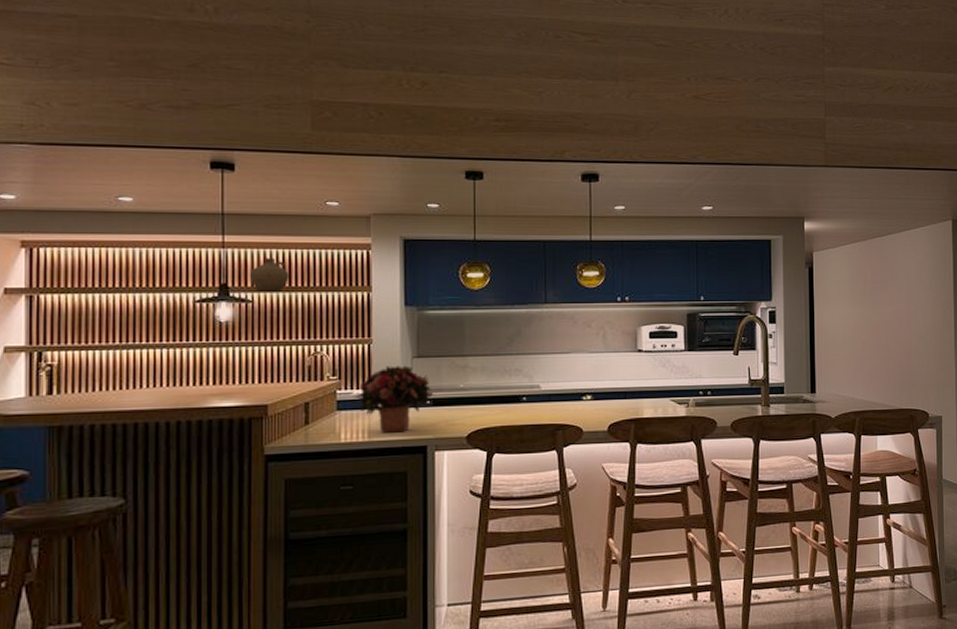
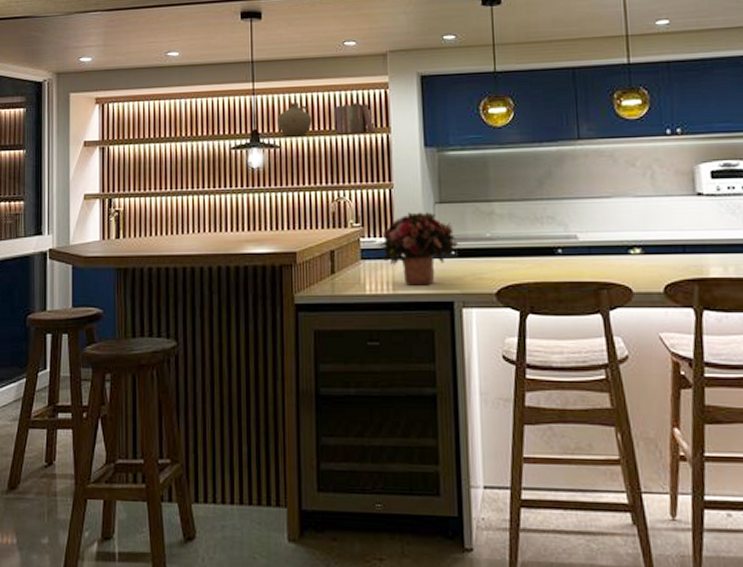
books: none [314,261,357,292] -> present [335,102,377,135]

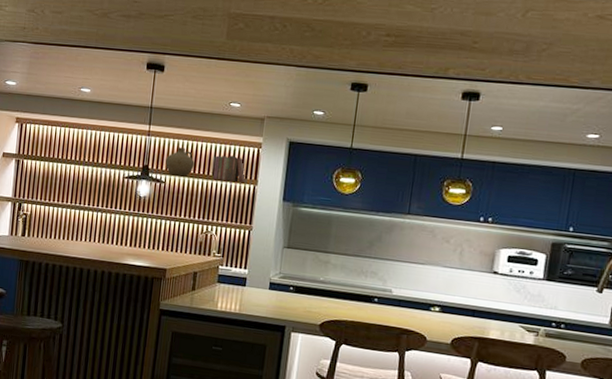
bouquet: present [378,212,459,286] -> none [232,251,297,311]

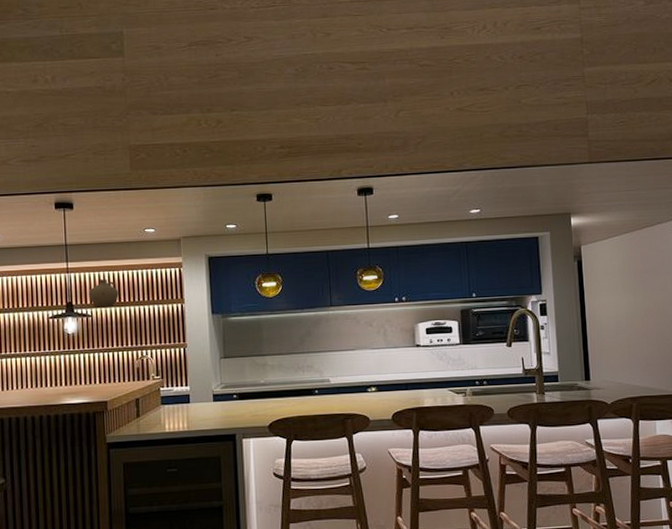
books: present [212,155,246,184] -> none [138,279,173,305]

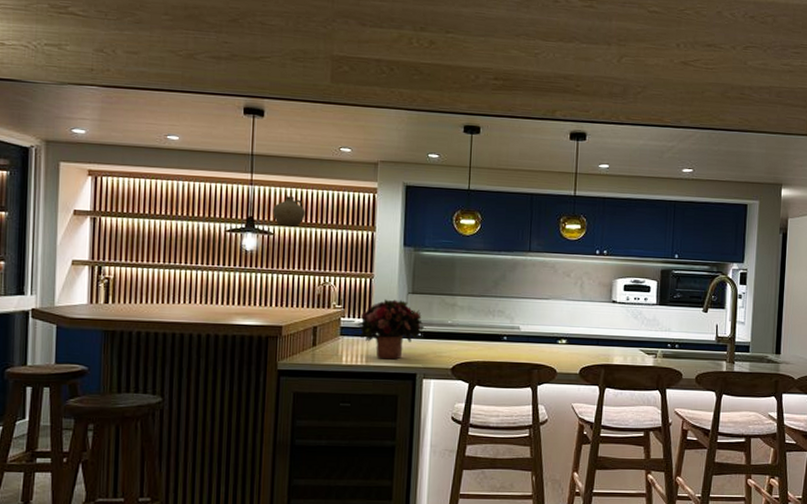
bouquet: none [175,365,239,424] -> present [356,299,425,360]

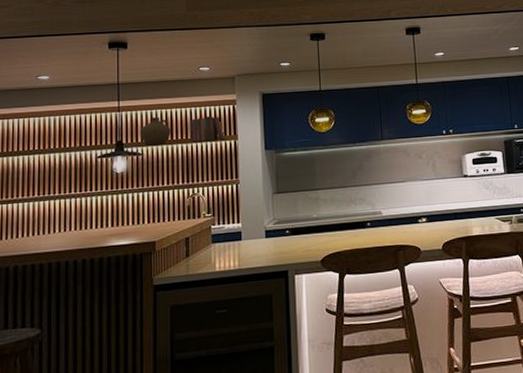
books: none [326,202,363,231] -> present [191,116,226,143]
bouquet: present [356,299,425,360] -> none [226,201,292,261]

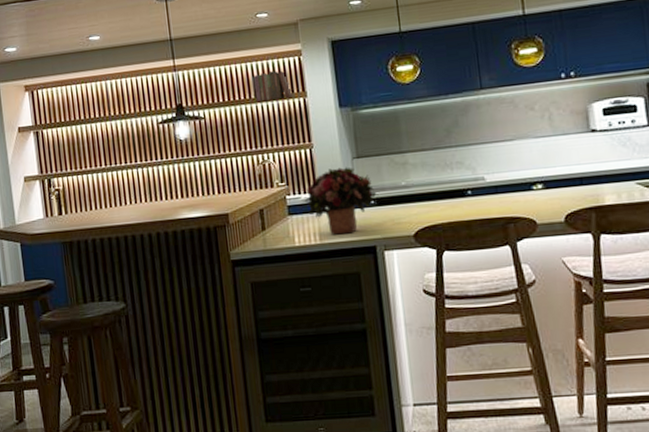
ceramic jug: present [140,117,171,146] -> none [200,75,233,109]
bouquet: none [226,201,292,261] -> present [303,167,377,235]

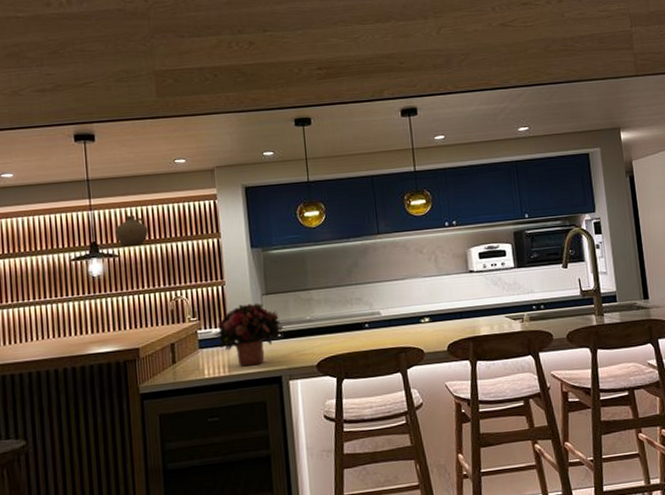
ceramic jug: none [200,75,233,109] -> present [115,215,148,247]
books: present [253,71,294,103] -> none [169,213,208,242]

